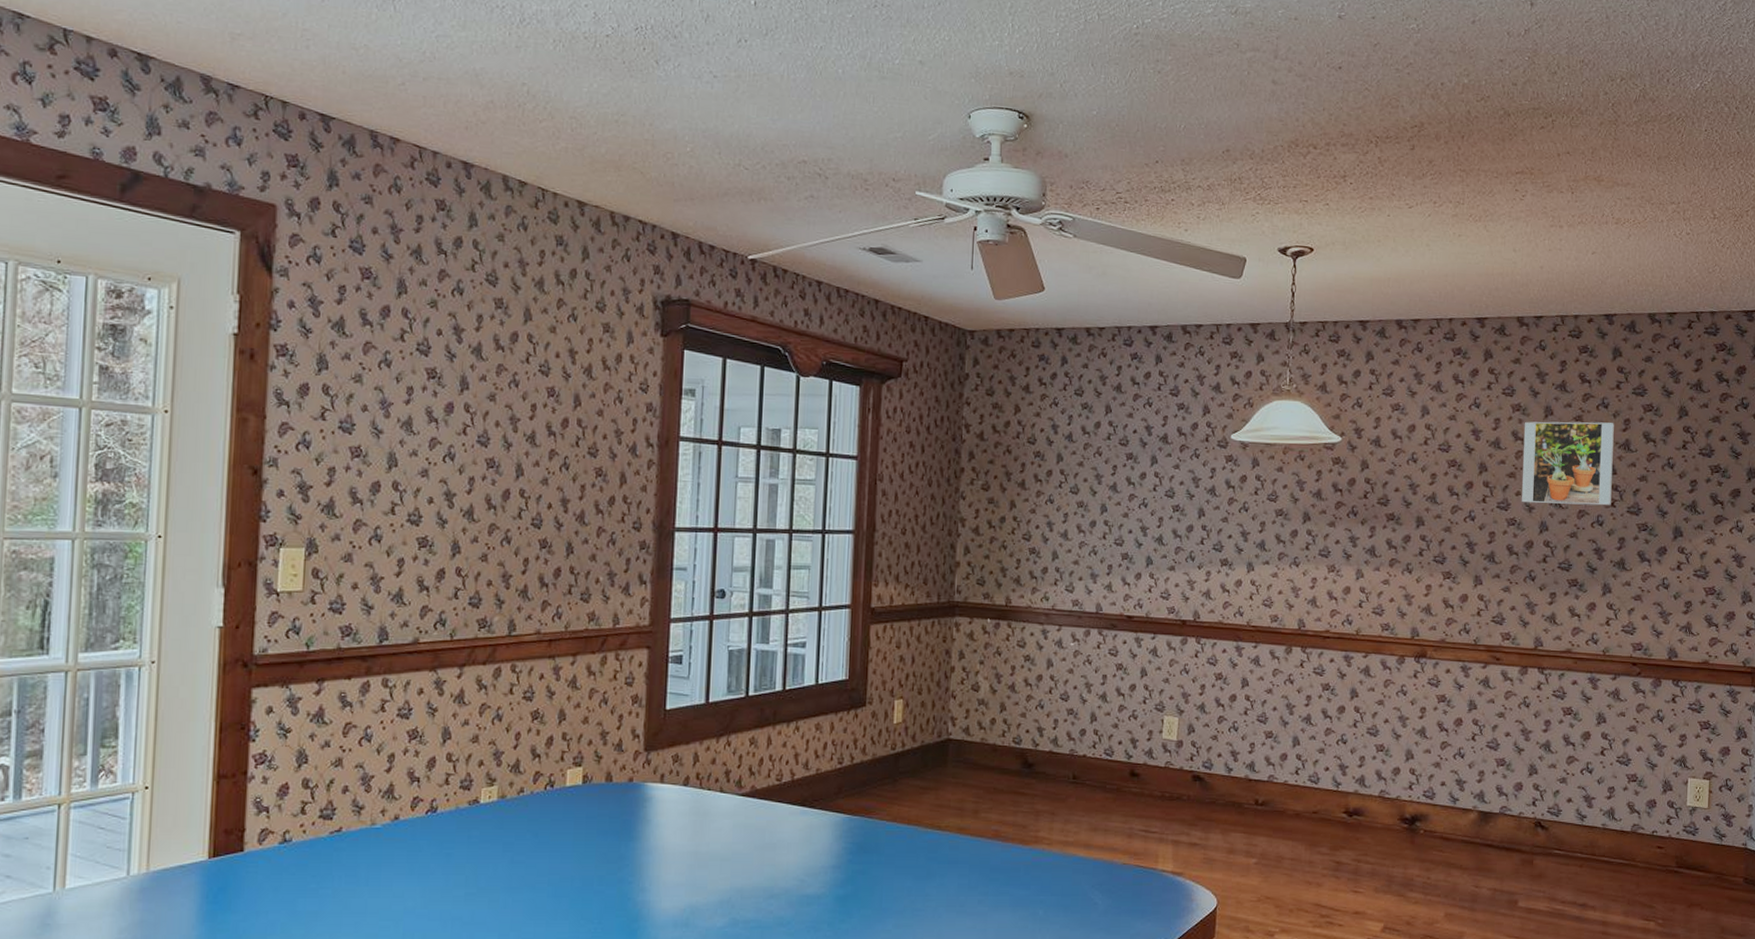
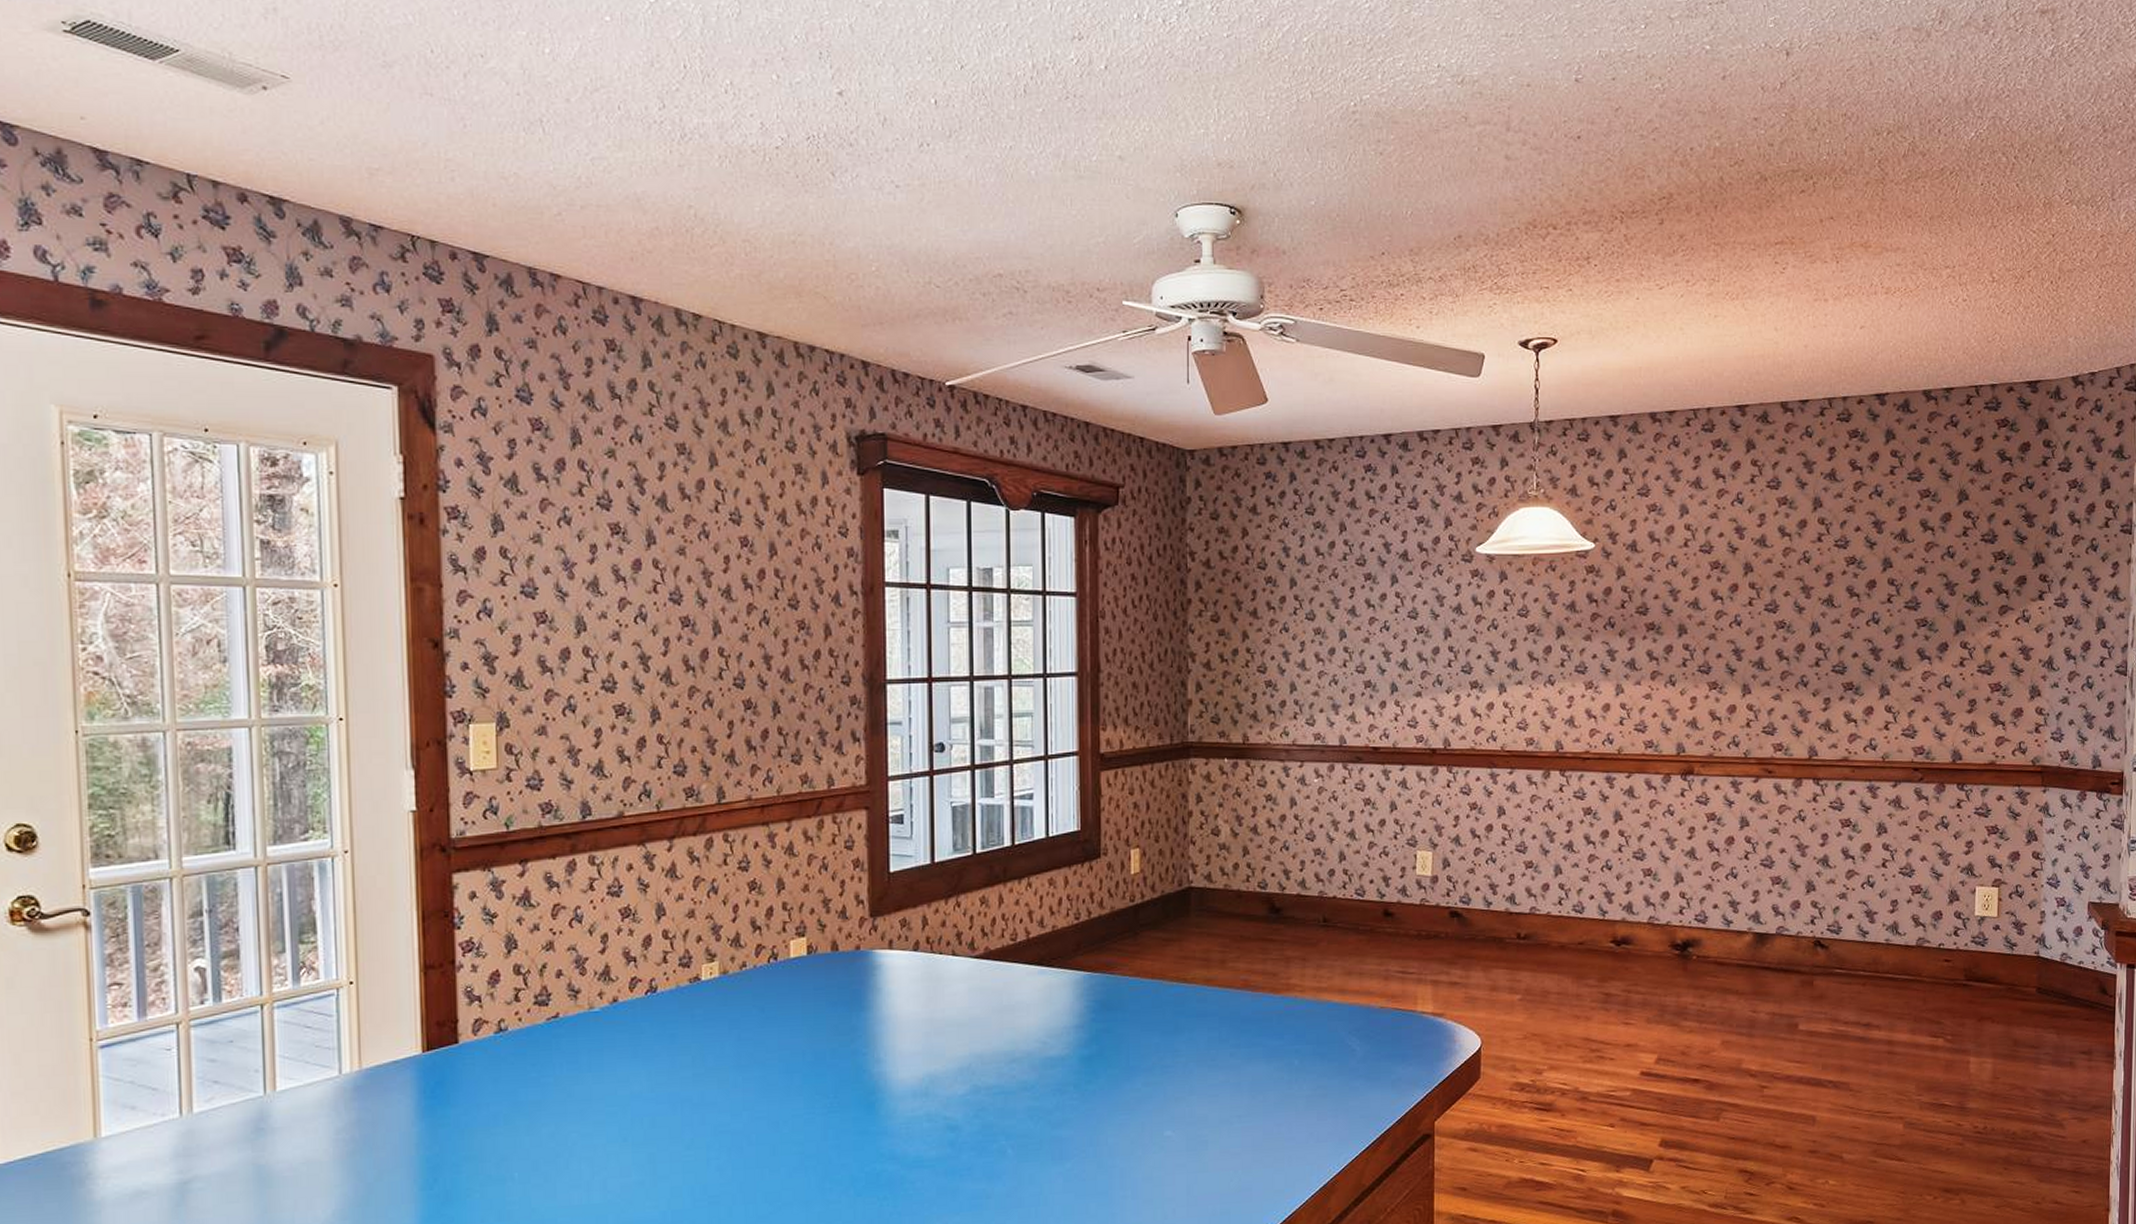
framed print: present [1522,421,1614,506] -> none [1791,512,1889,604]

